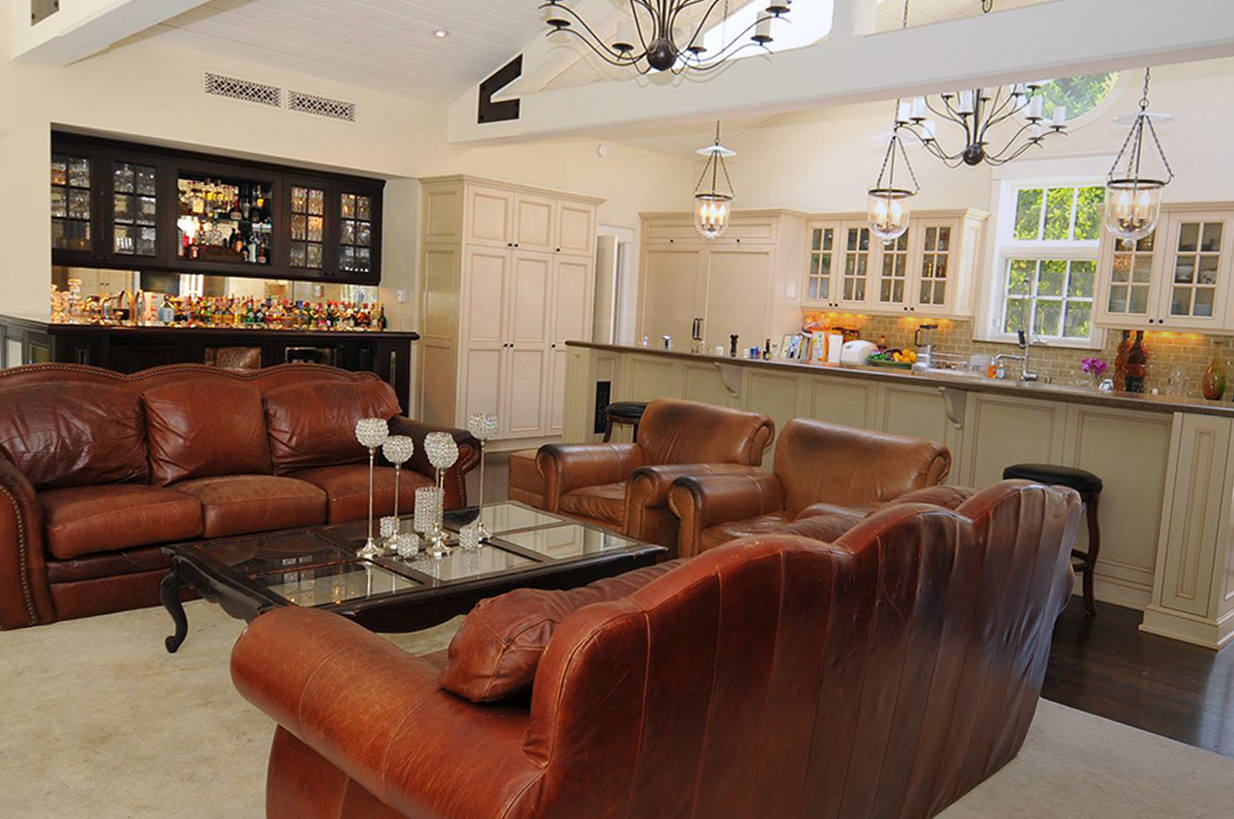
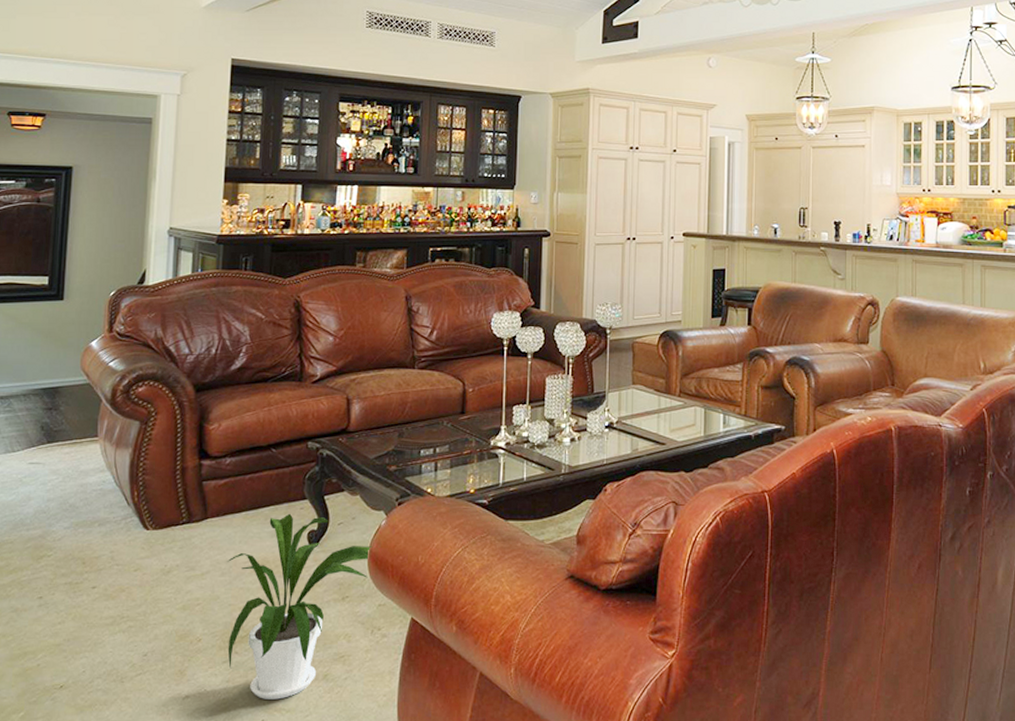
house plant: none [82,619,234,798] -> present [227,513,372,700]

